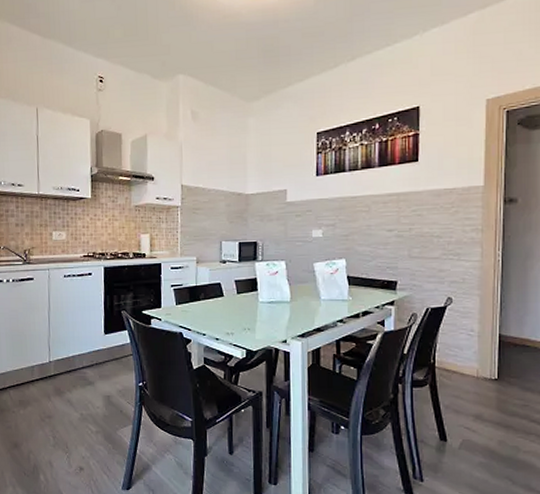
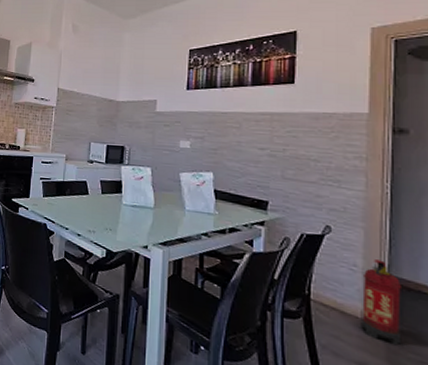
fire extinguisher: none [477,322,509,395] -> present [360,259,402,346]

